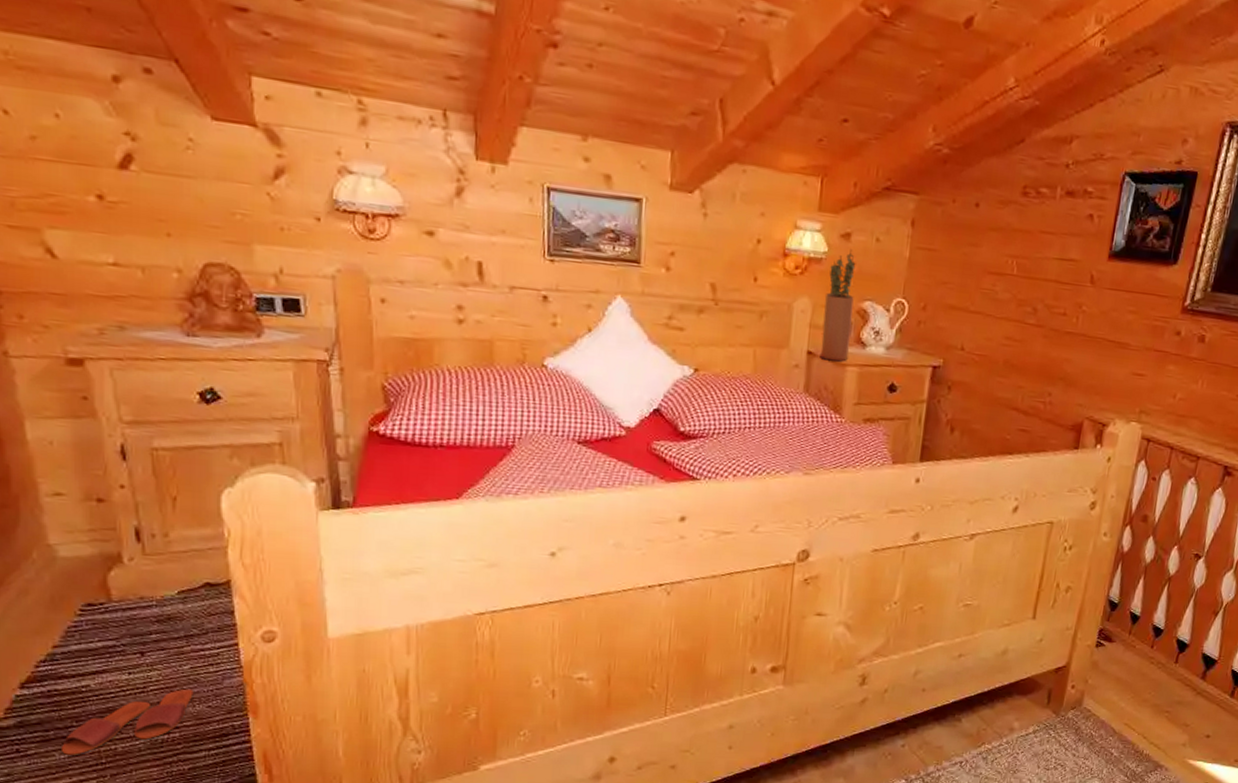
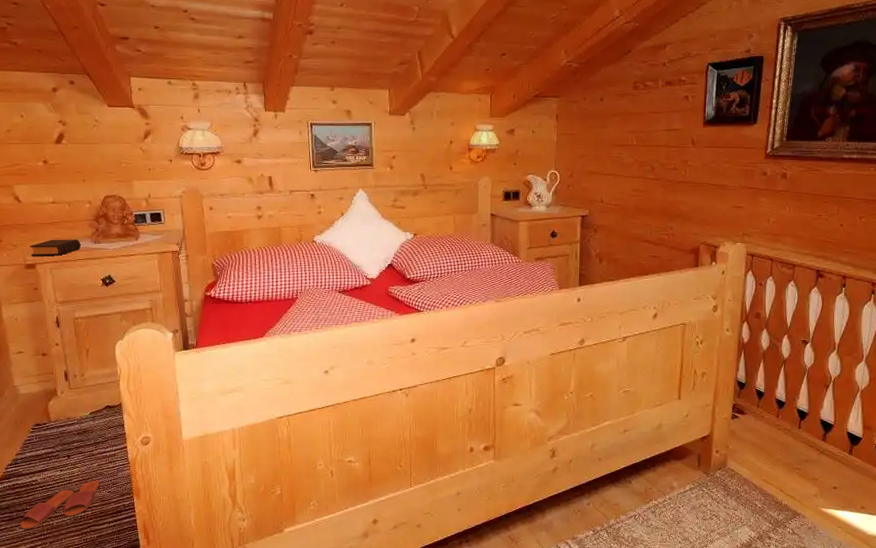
book: none [73,322,165,351] -> present [30,239,82,257]
vase: present [820,249,856,362] -> none [499,140,520,219]

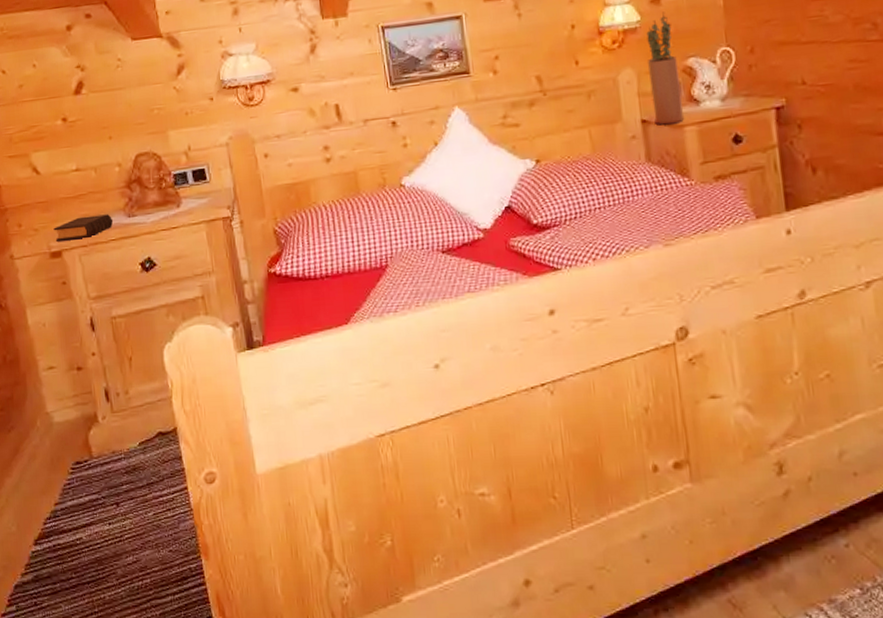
slippers: present [21,480,100,529] -> none [66,534,158,606]
vase: none [499,140,520,219] -> present [646,11,684,125]

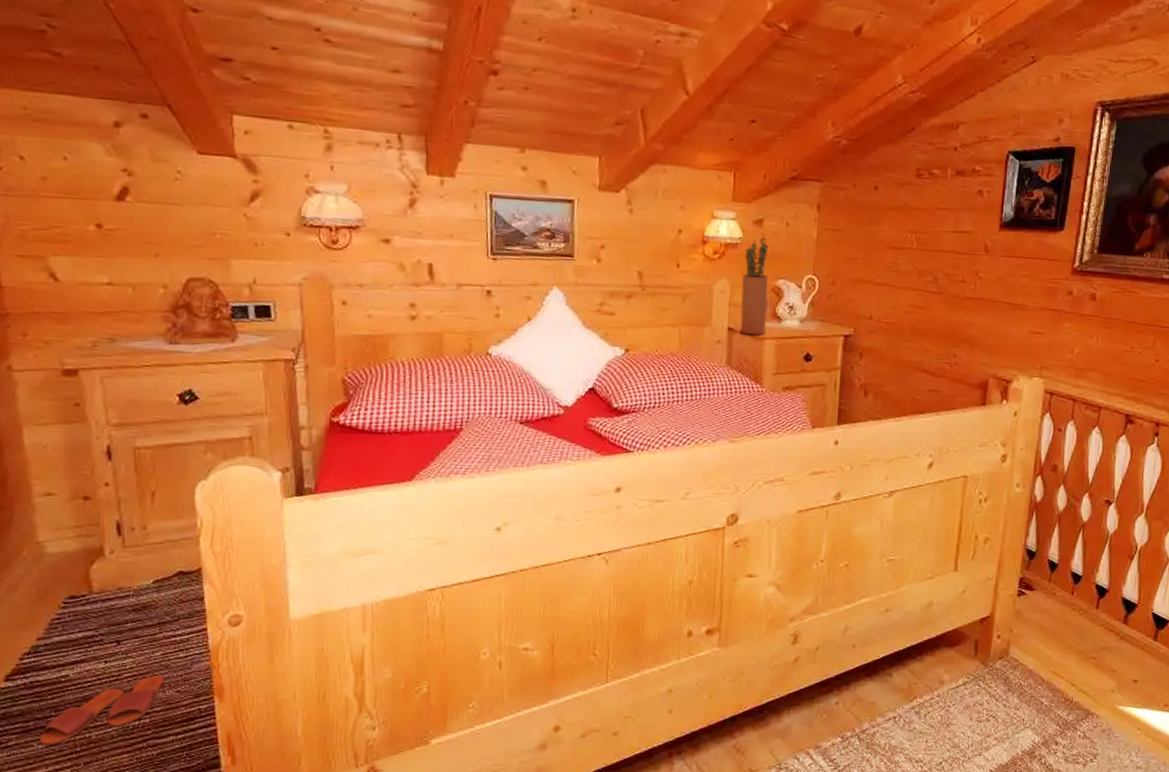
book: present [53,214,114,241] -> none [70,335,150,360]
slippers: none [66,534,158,606] -> present [40,674,164,745]

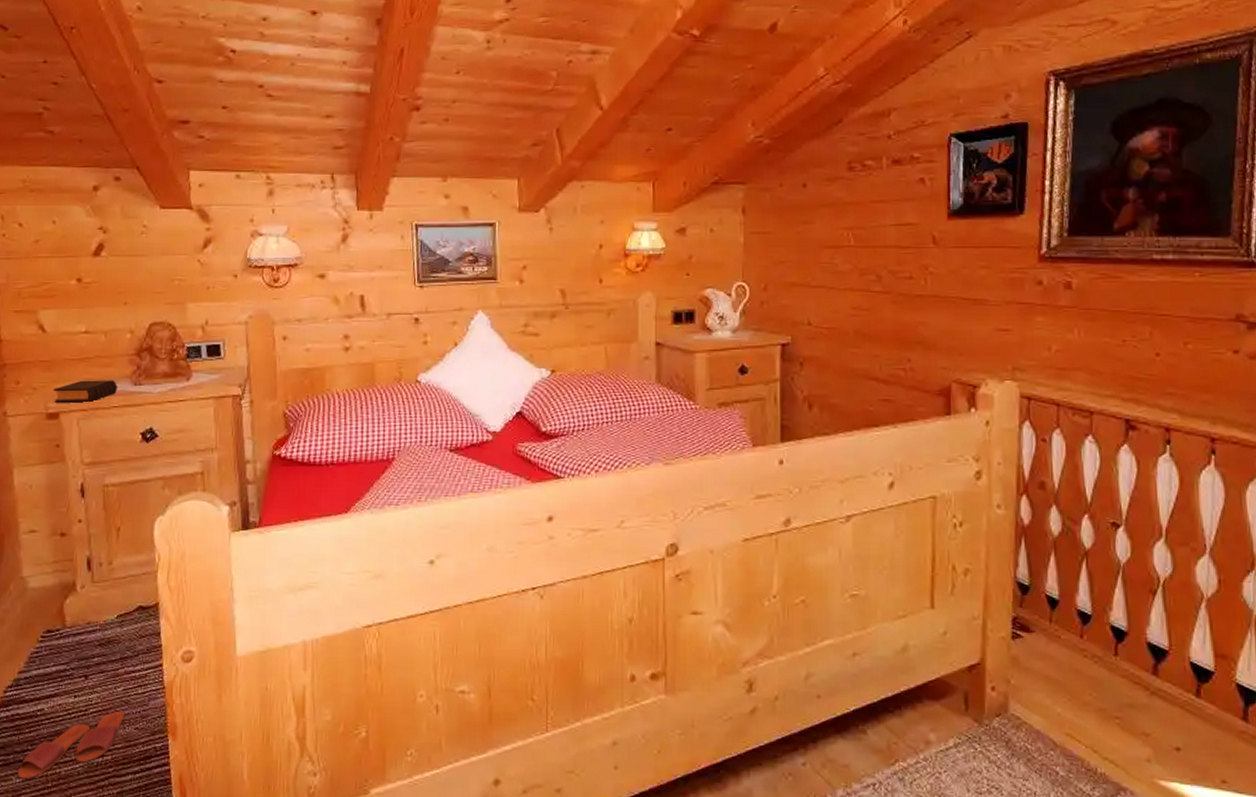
book: none [70,335,150,360] -> present [53,380,118,403]
vase: present [740,234,769,336] -> none [667,242,695,349]

